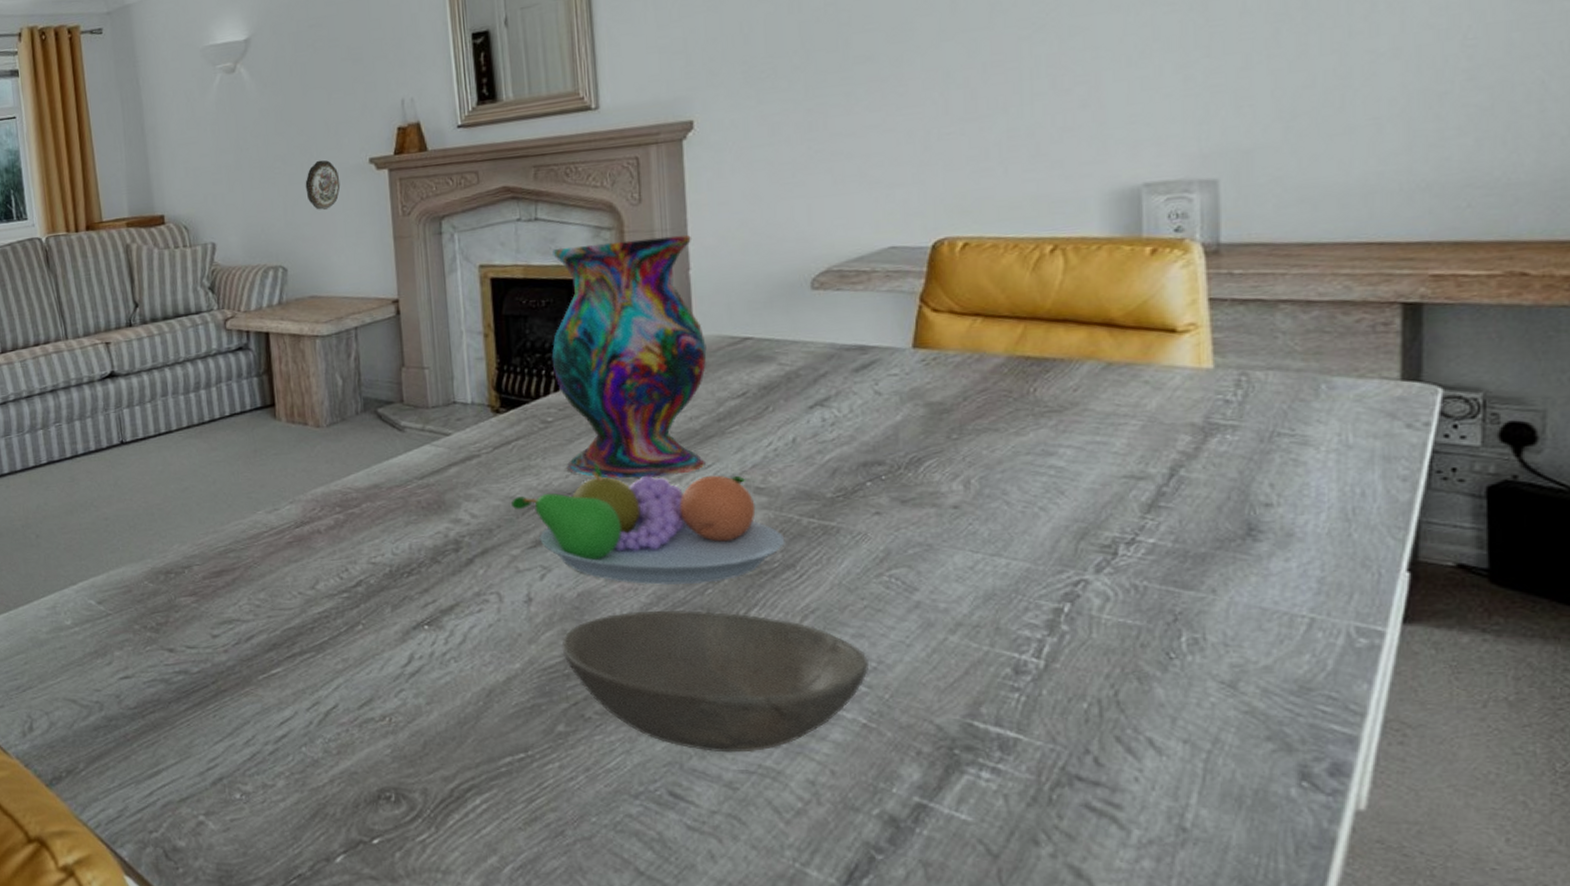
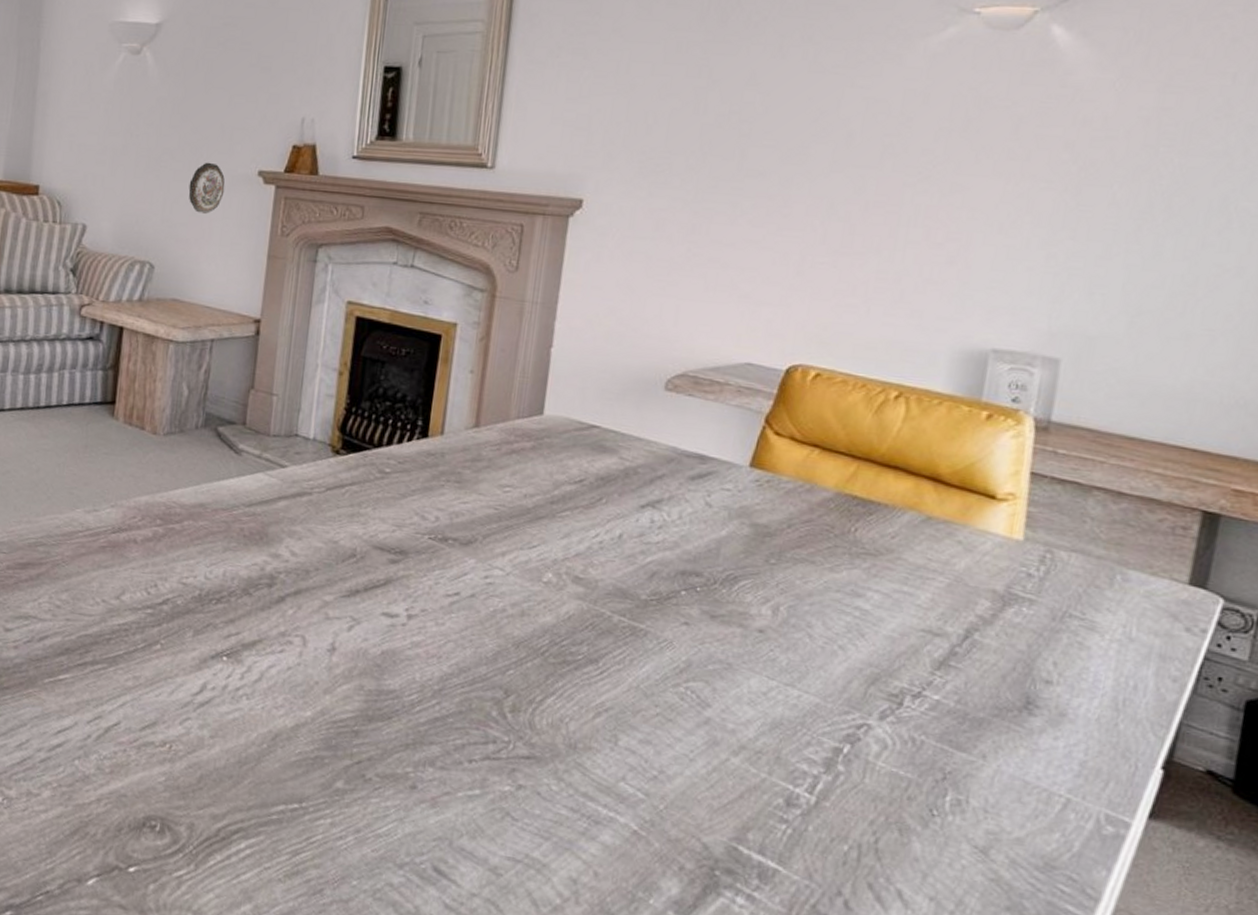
fruit bowl: present [511,463,785,586] -> none [333,523,593,664]
vase: present [551,234,707,478] -> none [394,300,559,550]
soup bowl: present [561,609,869,753] -> none [355,678,651,841]

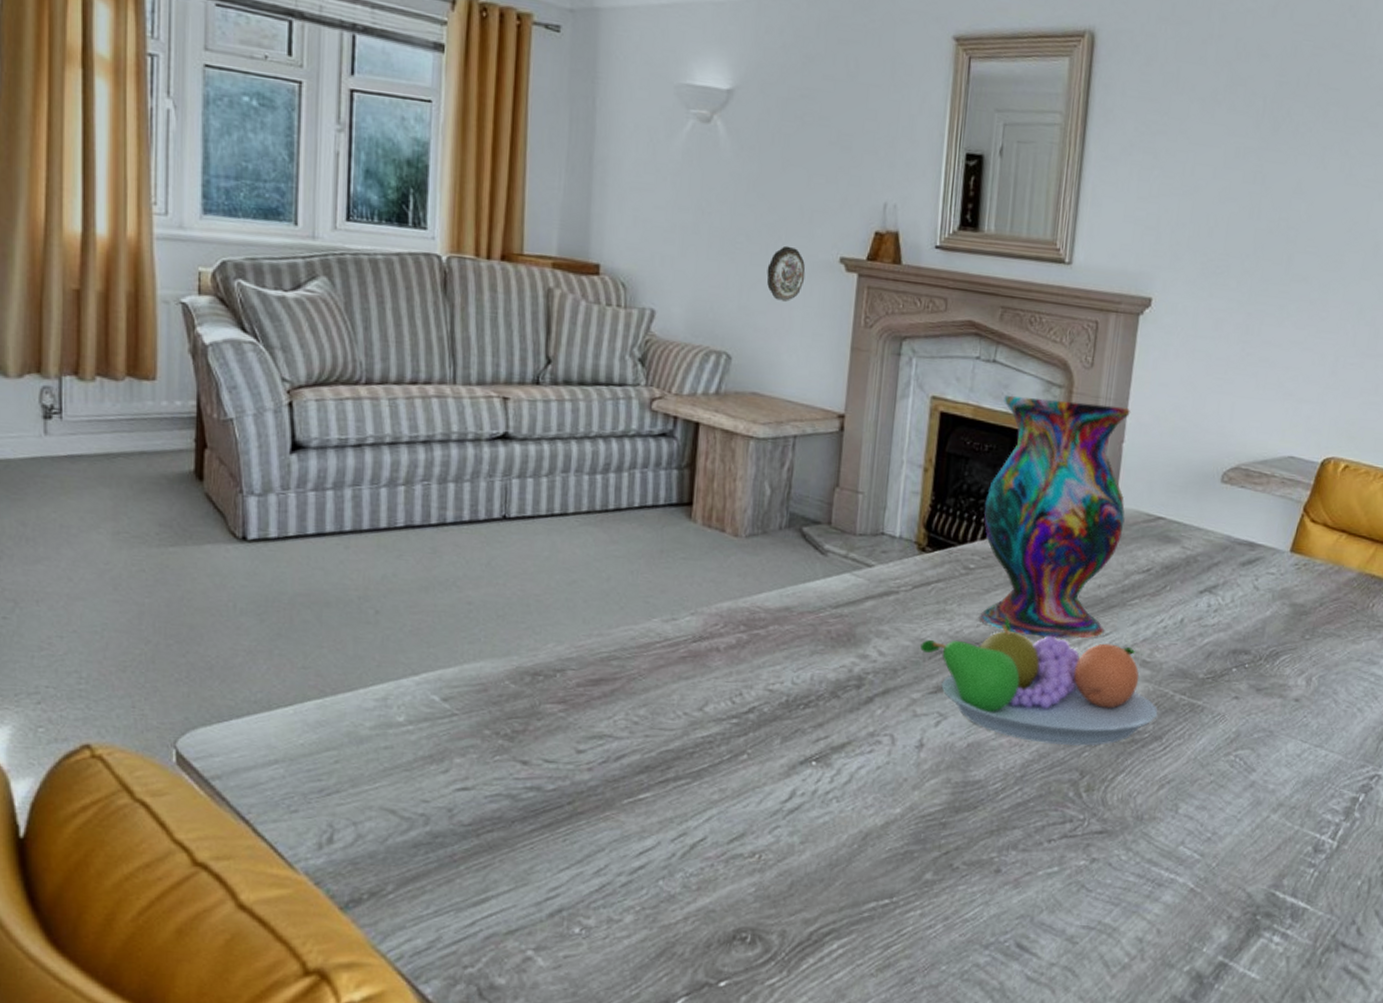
fruit bowl: none [333,523,593,664] -> present [920,616,1158,746]
vase: none [394,300,559,550] -> present [979,396,1130,639]

